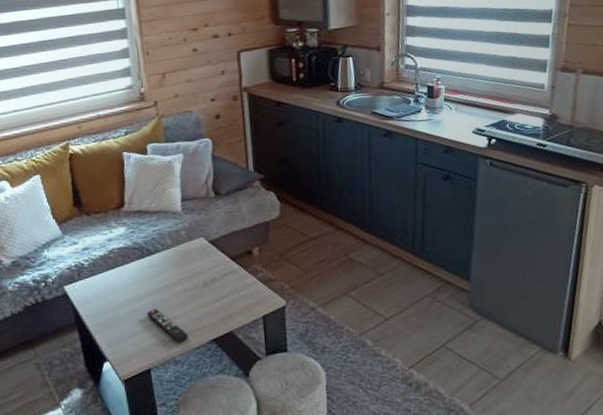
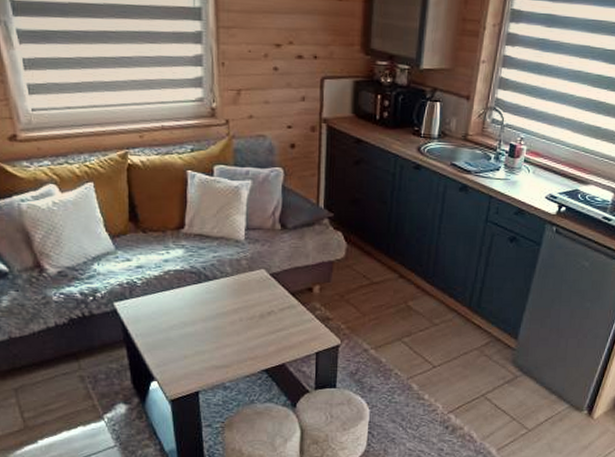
remote control: present [146,308,189,343] -> none [199,334,241,370]

